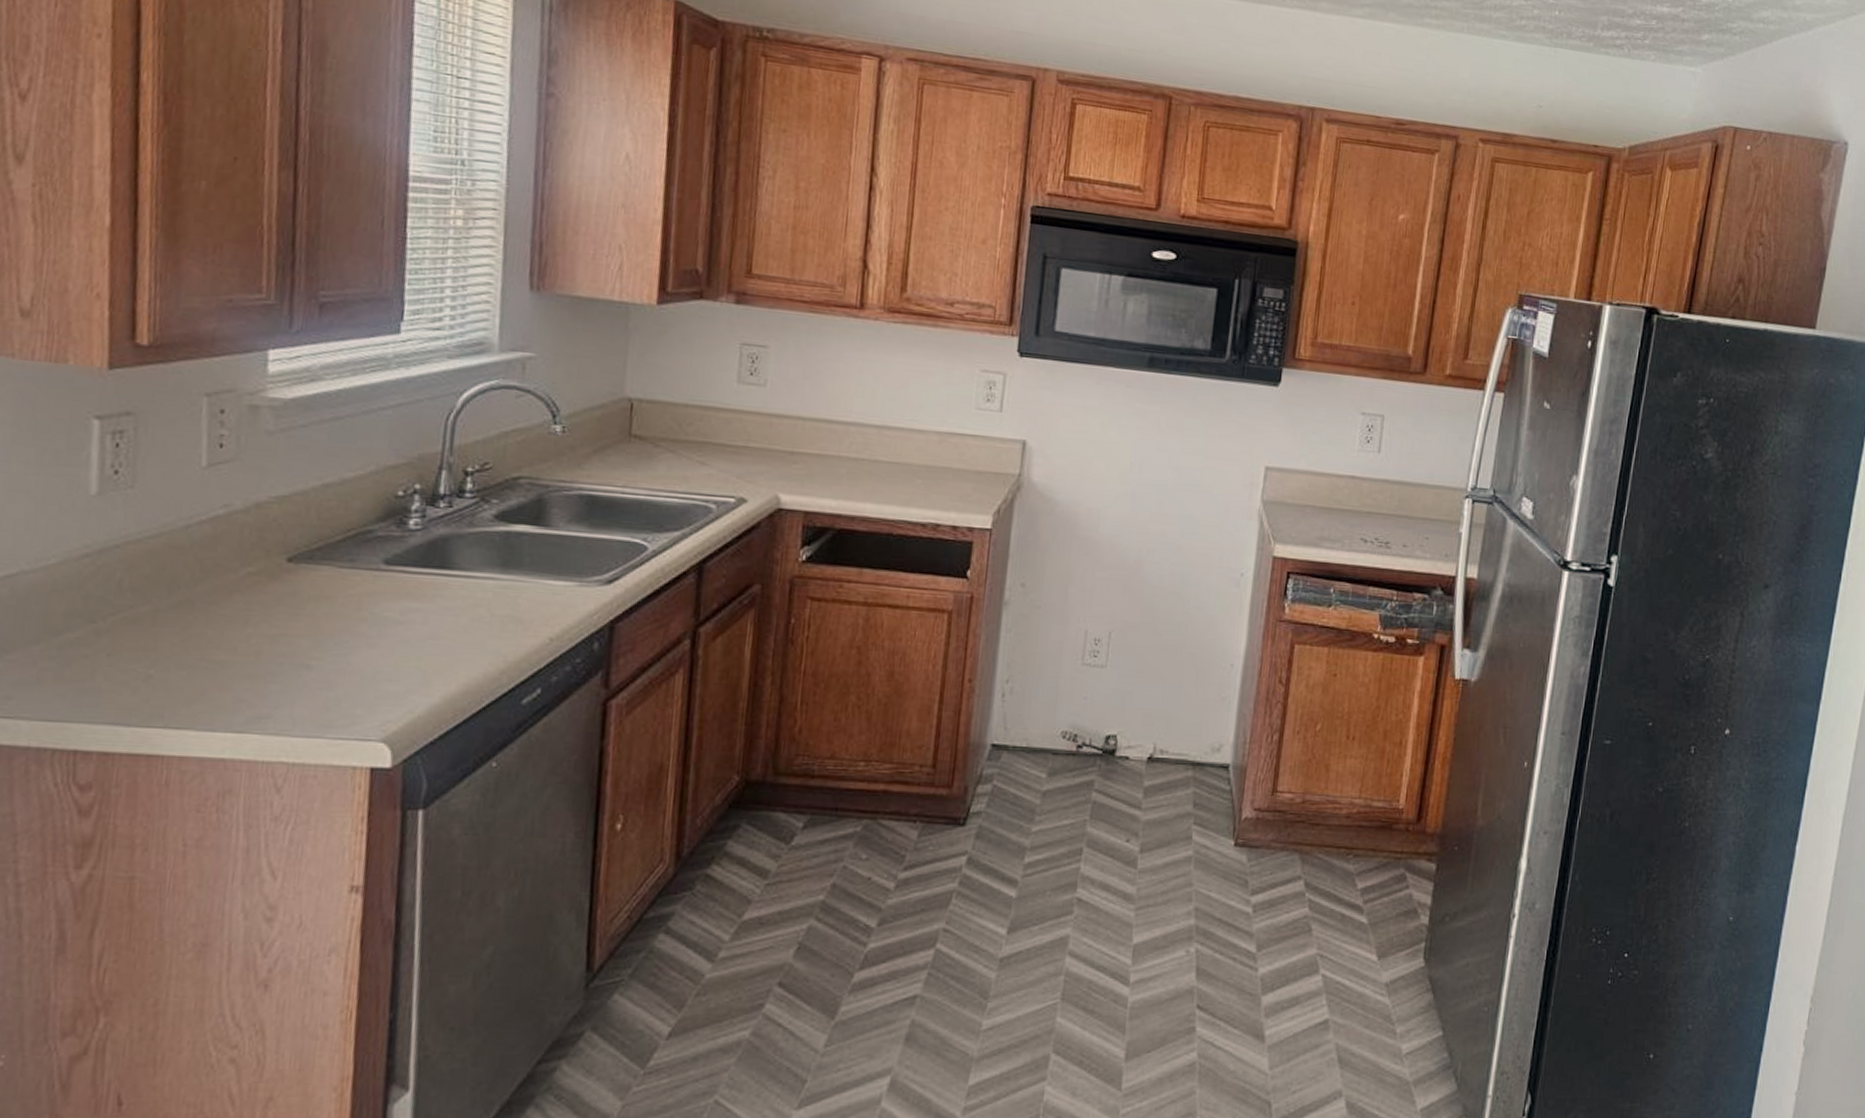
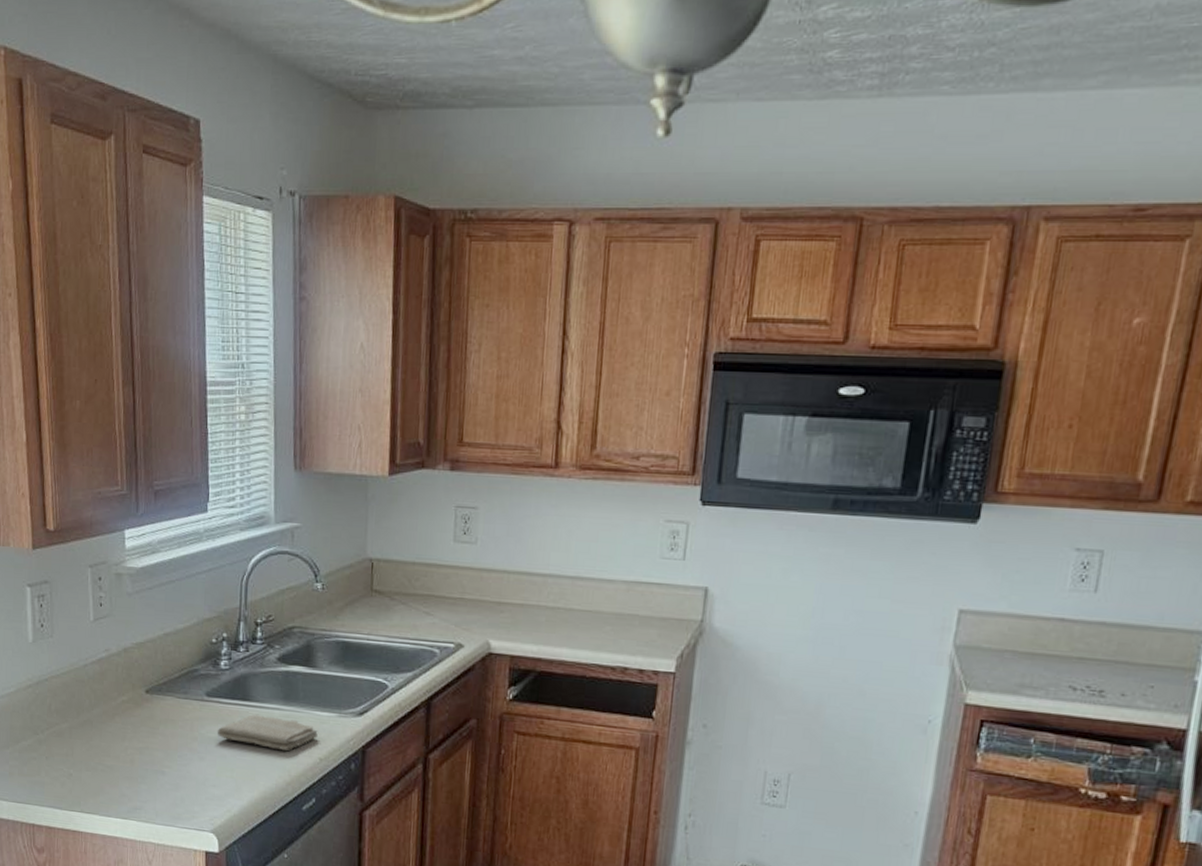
washcloth: none [398,586,549,632] -> present [217,714,318,752]

